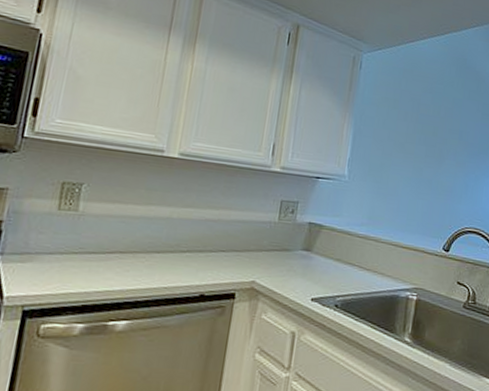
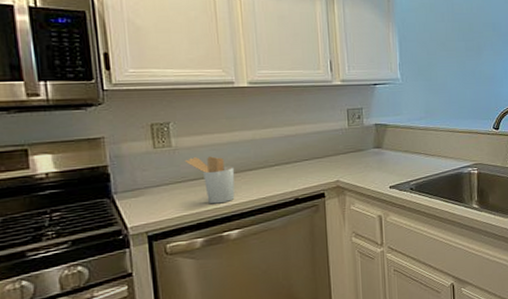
utensil holder: none [87,227,141,286] -> present [184,156,235,204]

